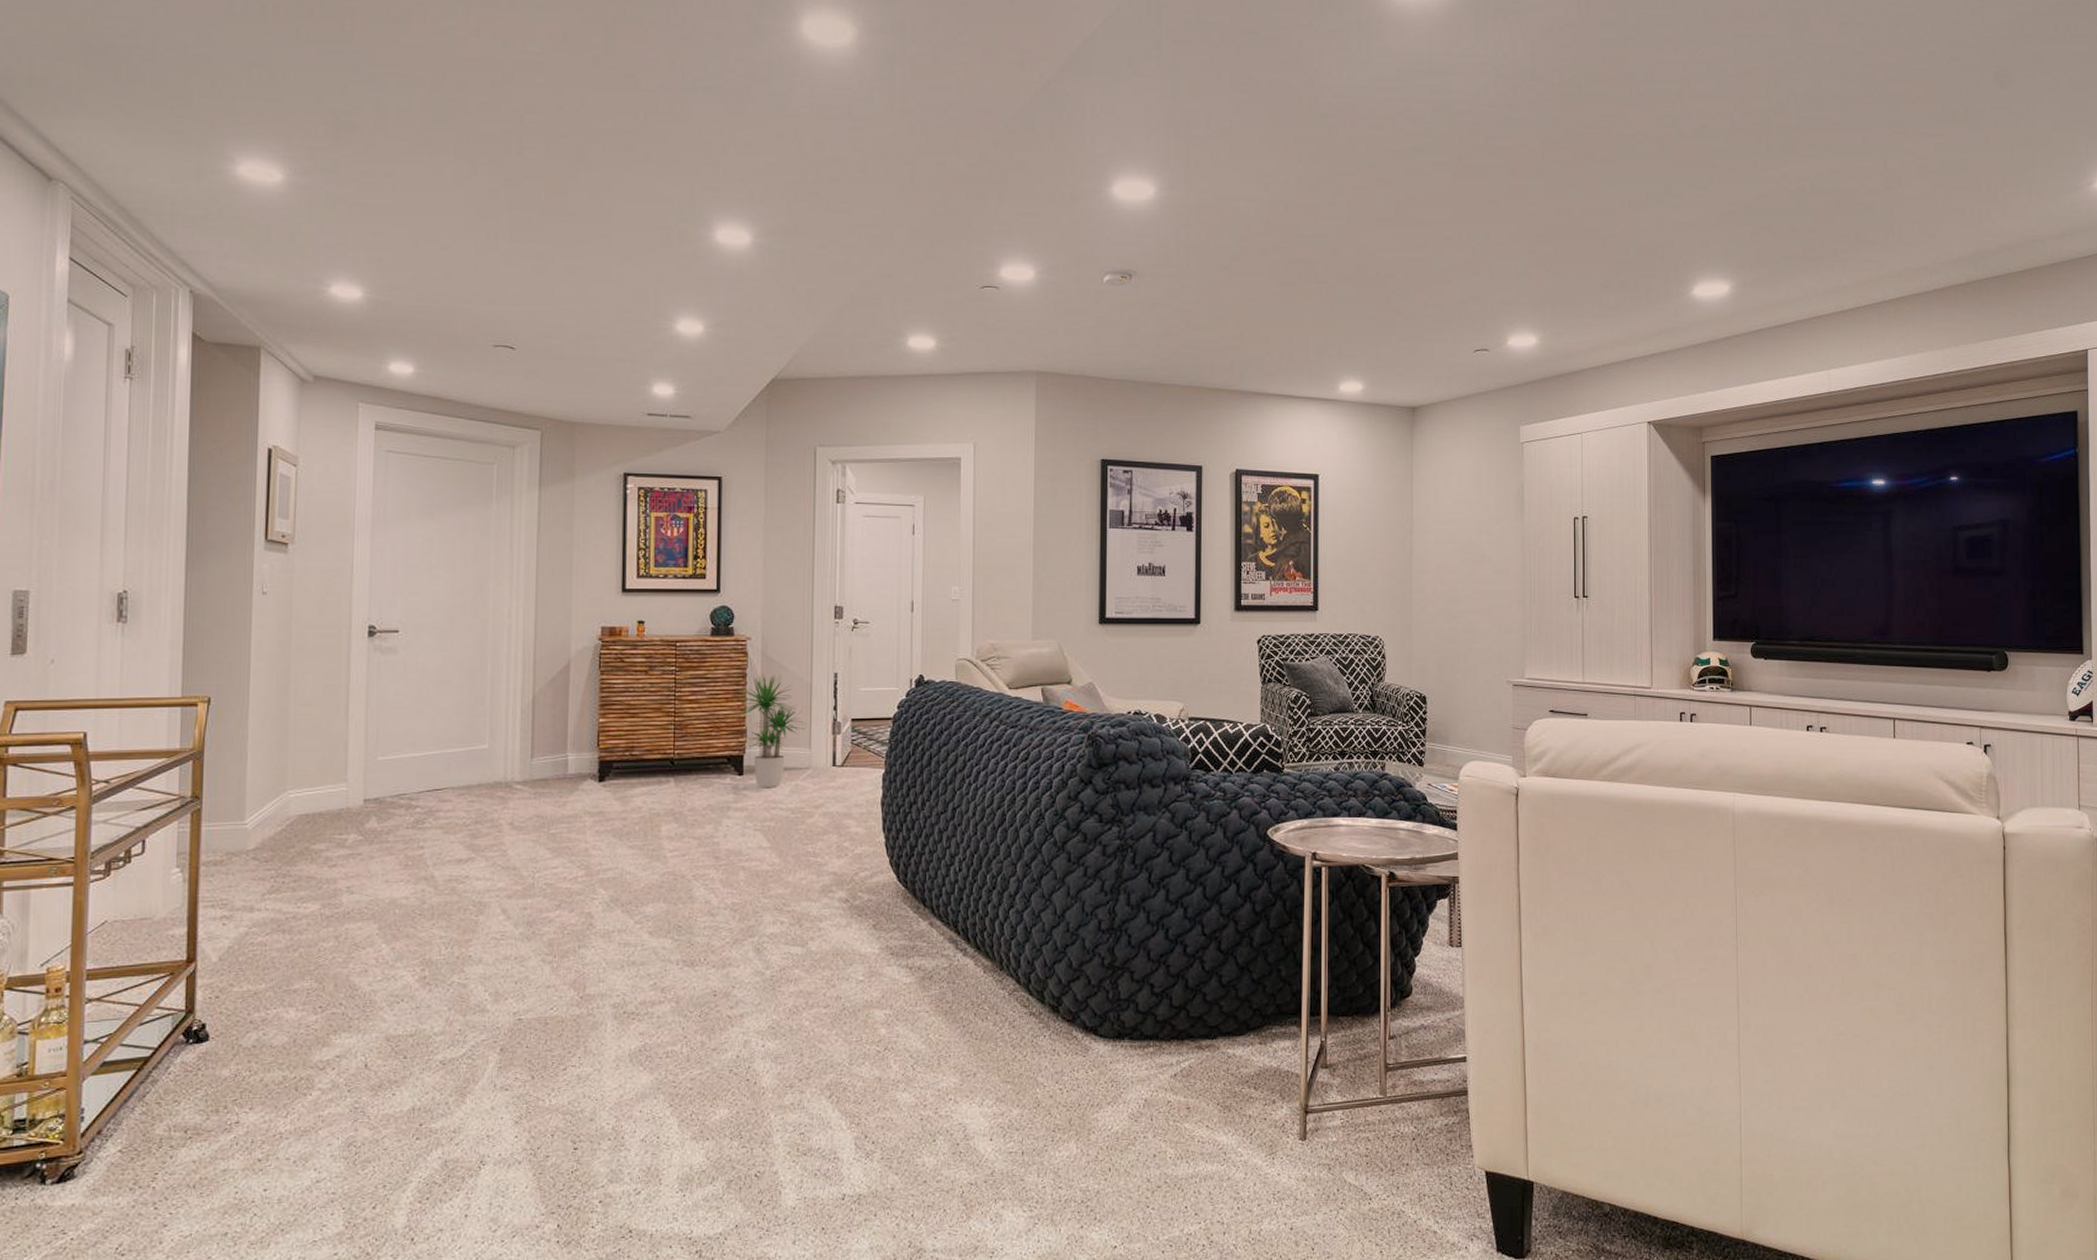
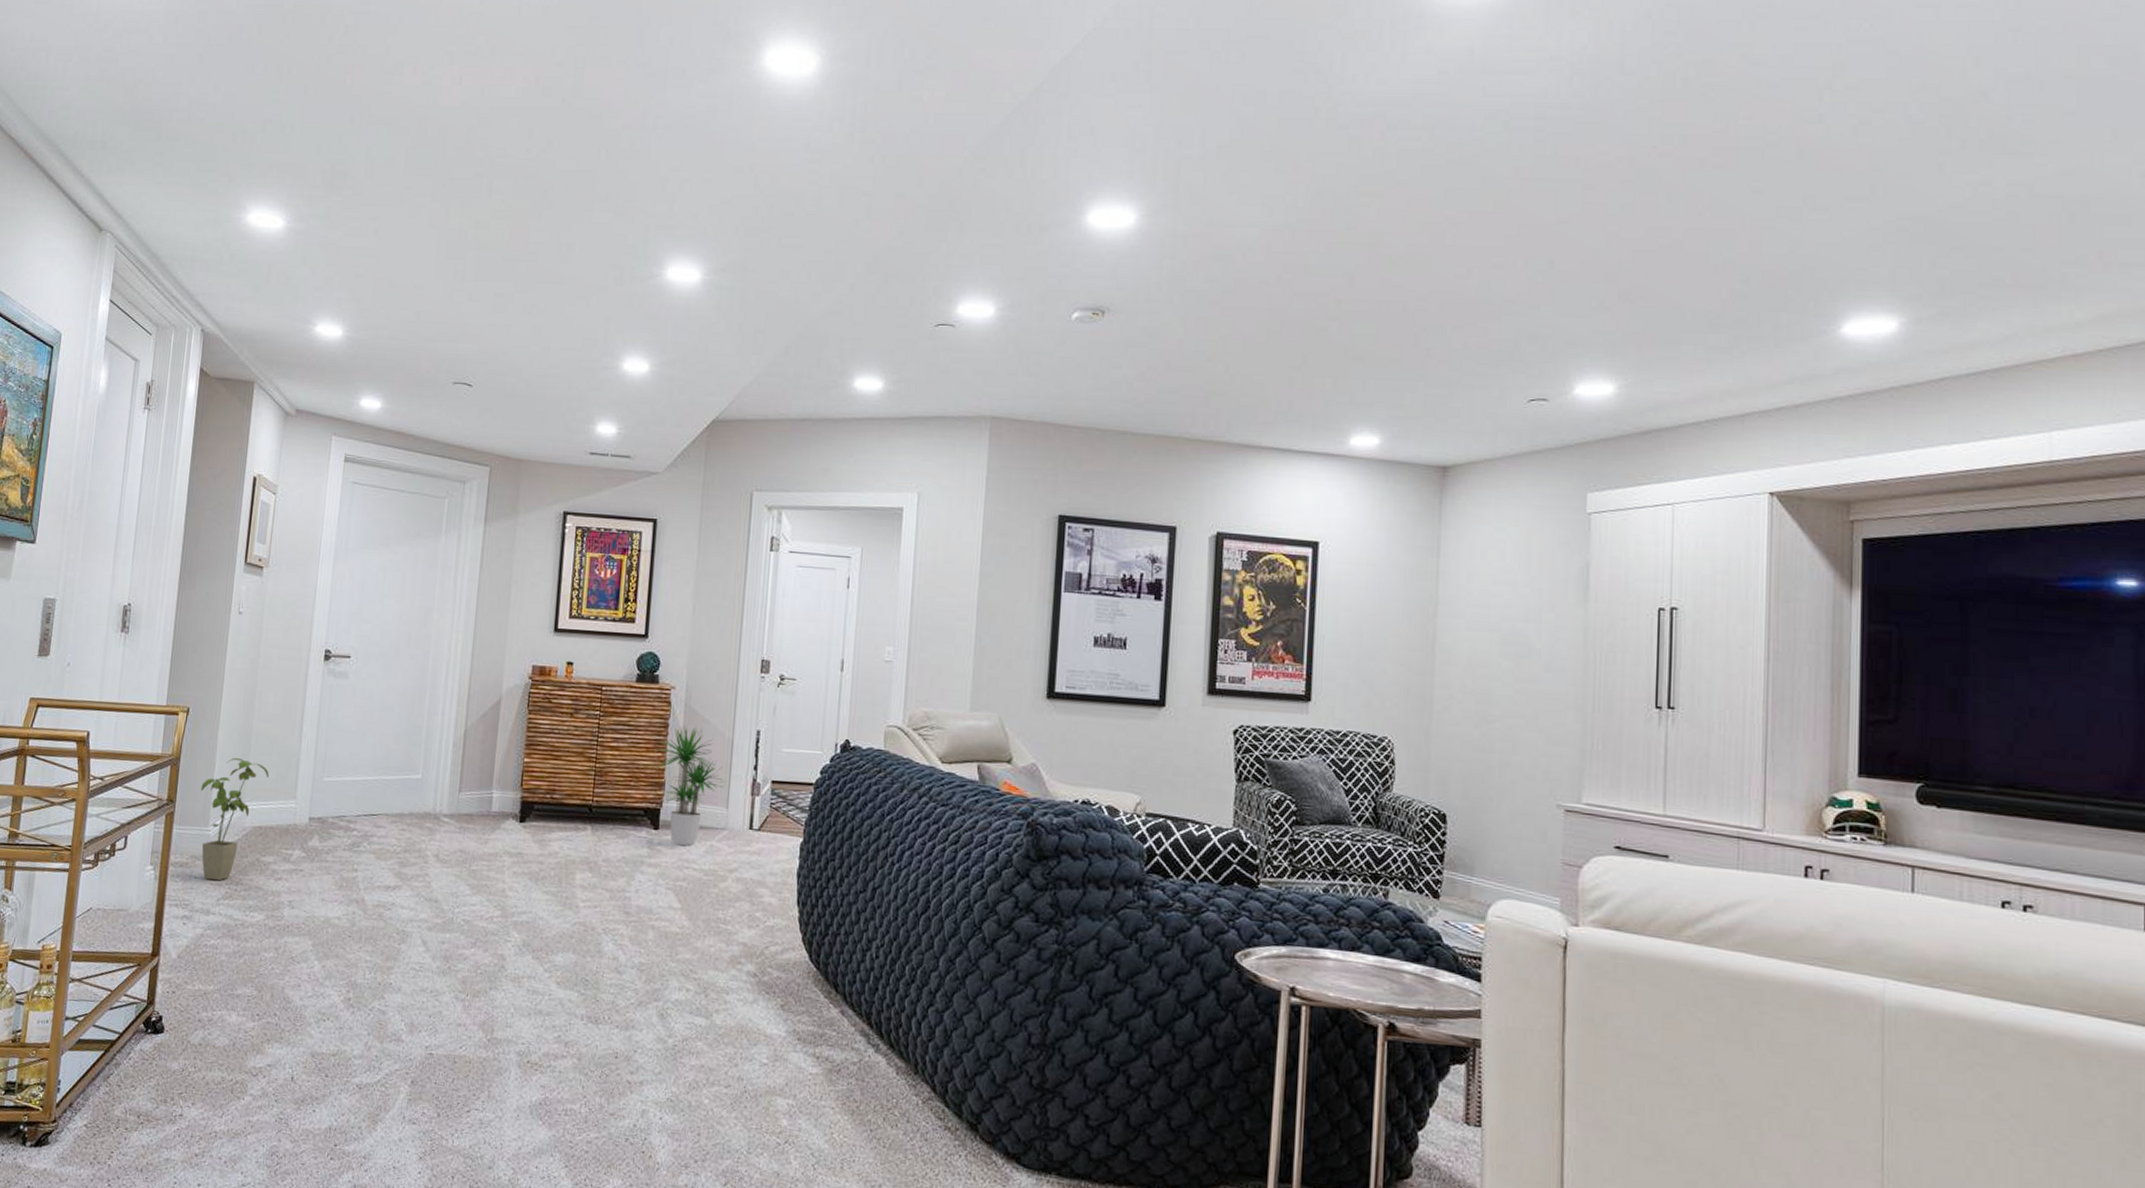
house plant: none [232,745,313,876] -> present [201,757,269,881]

